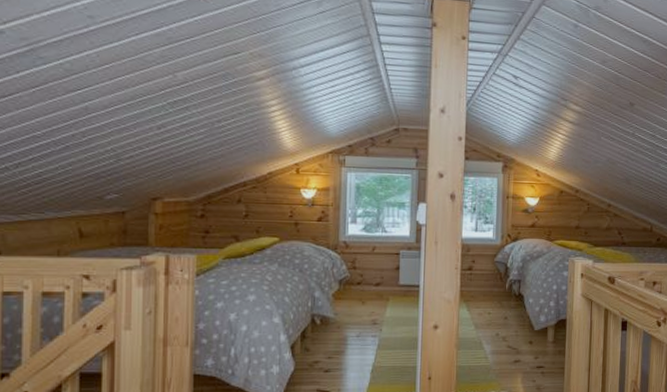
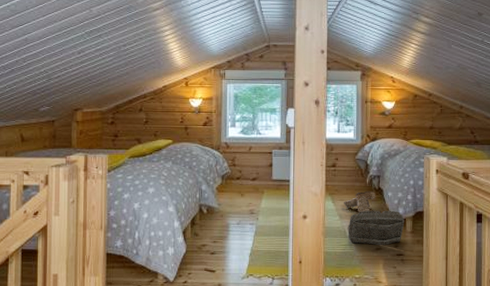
boots: none [480,297,516,322] -> present [344,190,376,213]
backpack: none [482,318,546,357] -> present [346,210,405,245]

